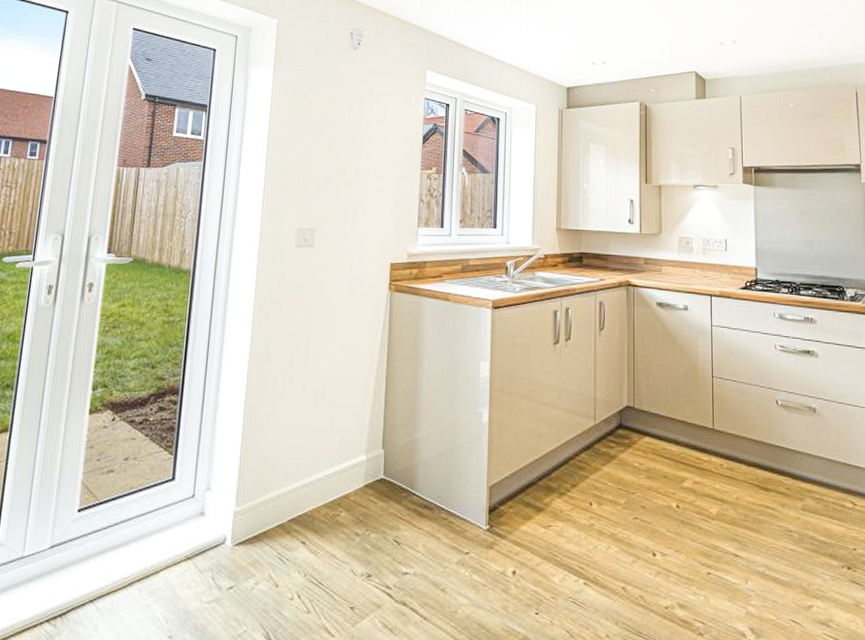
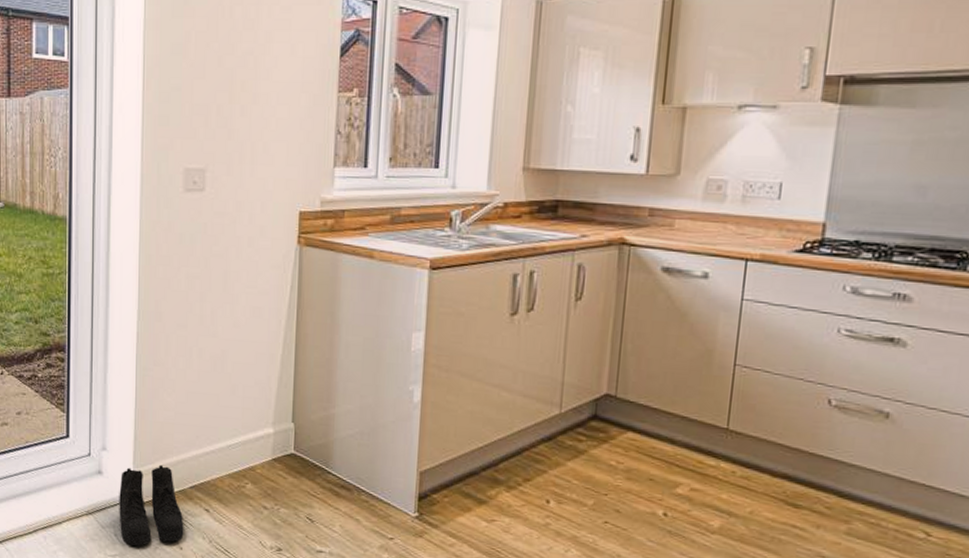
boots: none [218,500,281,588] -> present [119,464,184,546]

